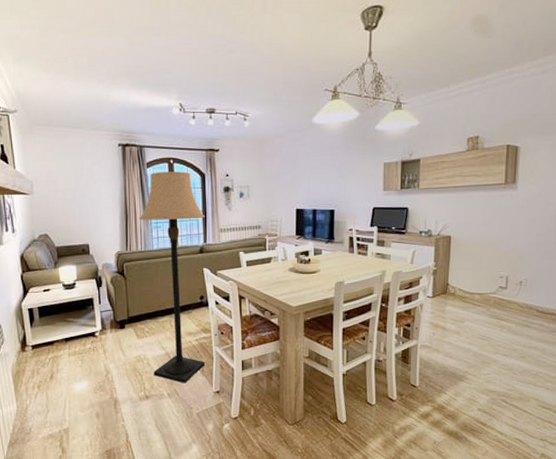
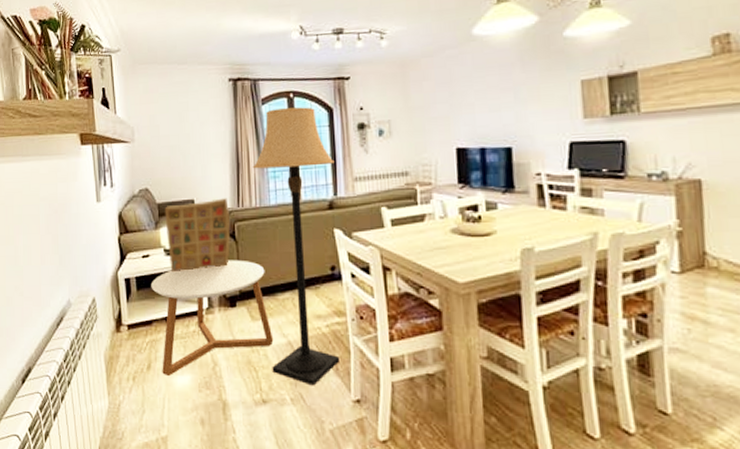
coffee table: none [52,292,155,384] -> present [151,259,274,377]
decorative box: none [63,243,120,303] -> present [165,198,230,273]

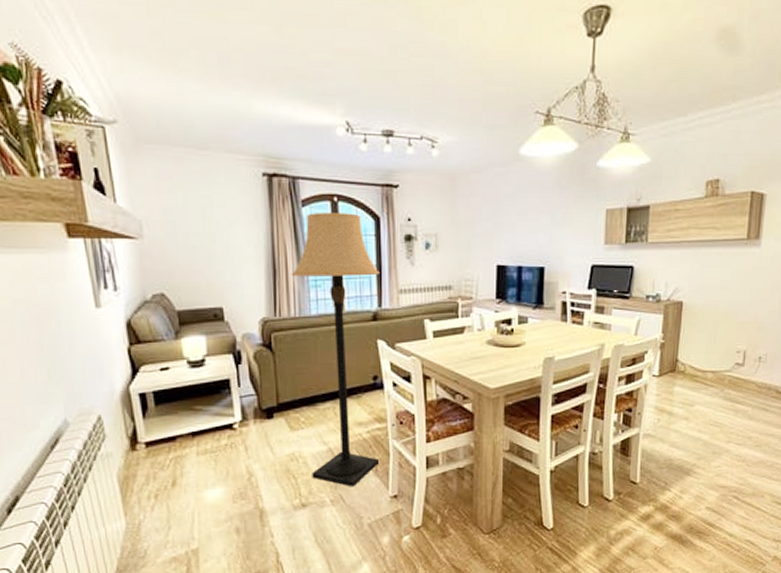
coffee table: present [151,259,274,377] -> none [172,371,314,491]
decorative box: present [165,198,230,273] -> none [186,307,266,386]

